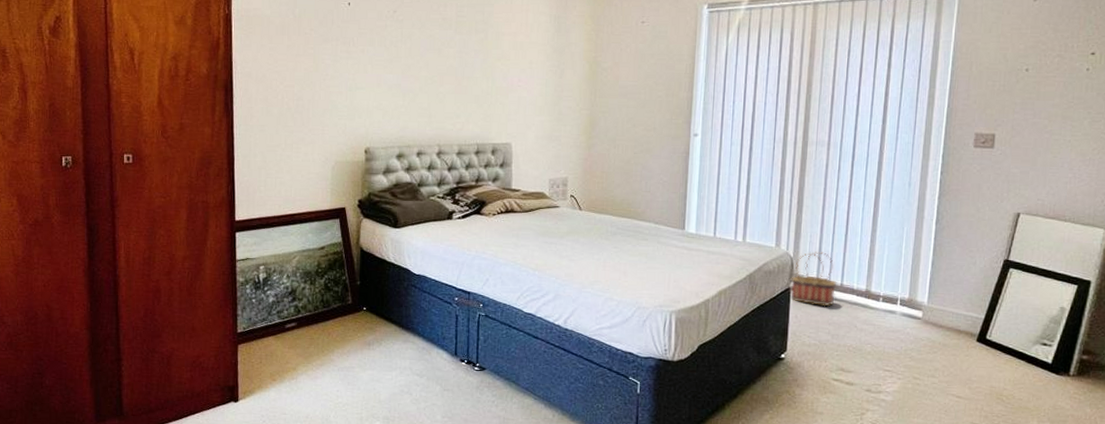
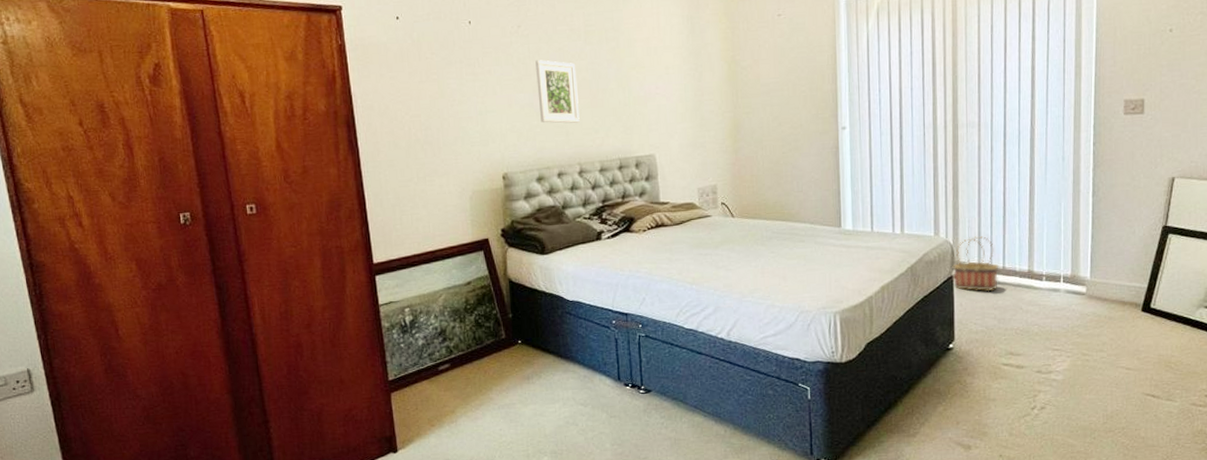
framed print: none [406,44,445,106] -> present [535,60,580,123]

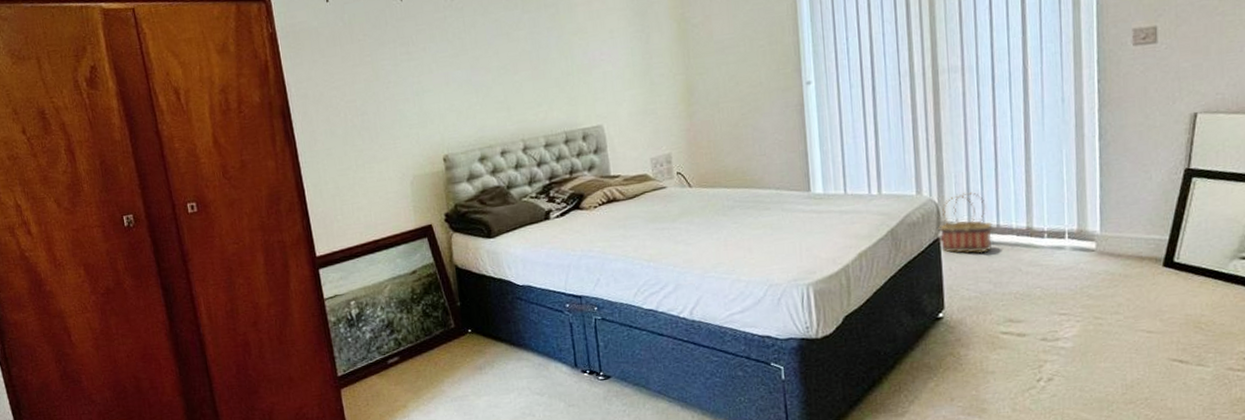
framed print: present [535,60,580,123] -> none [471,33,521,99]

